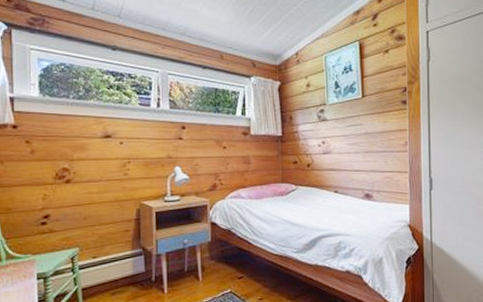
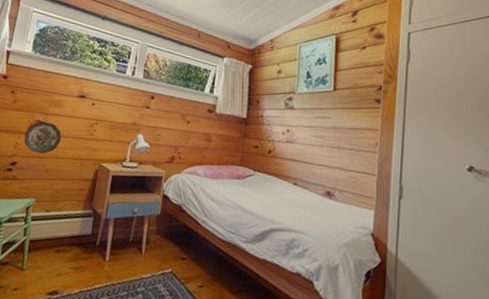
decorative plate: none [52,168,94,203] -> present [24,121,62,154]

